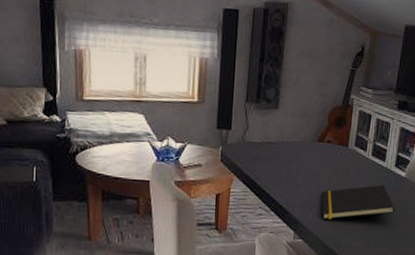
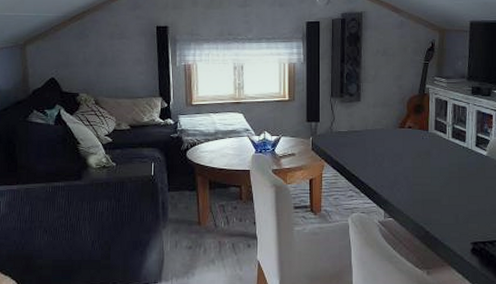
notepad: present [322,185,396,220] -> none [408,164,481,198]

